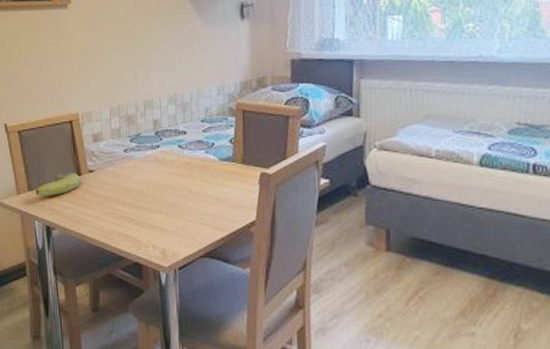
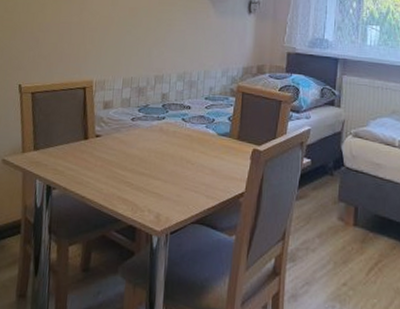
fruit: present [35,173,81,196] -> none [40,135,87,157]

